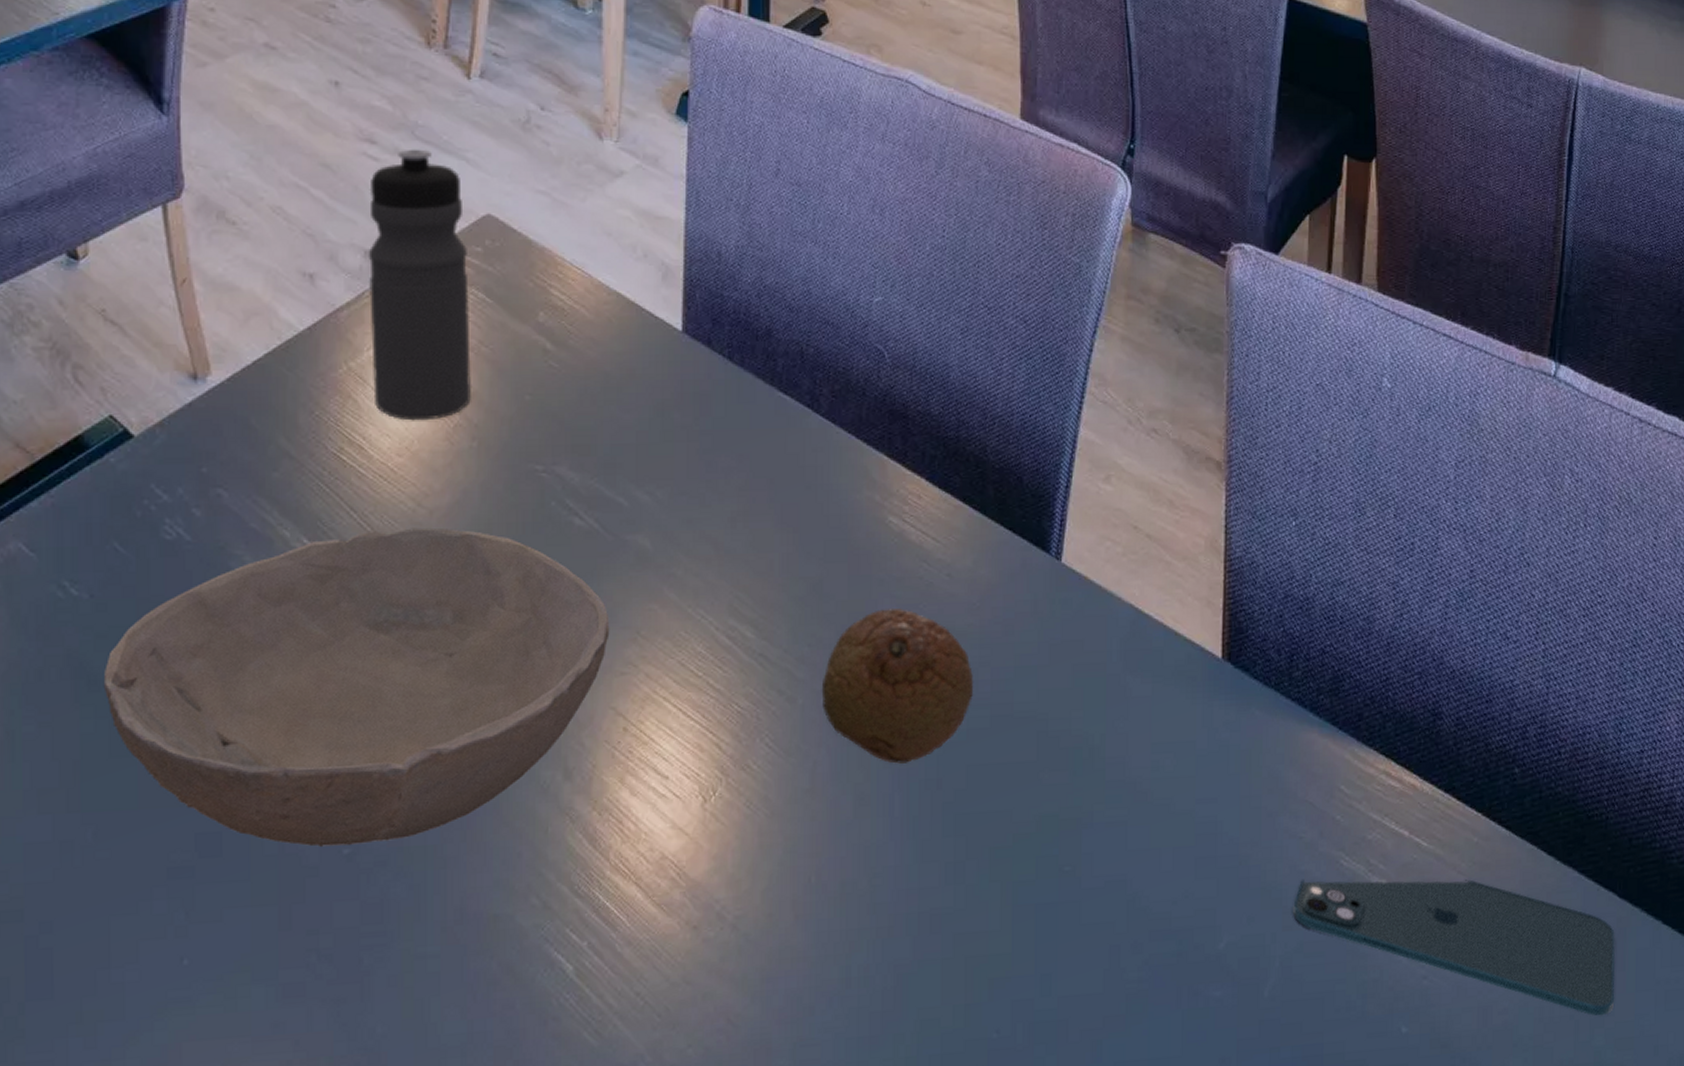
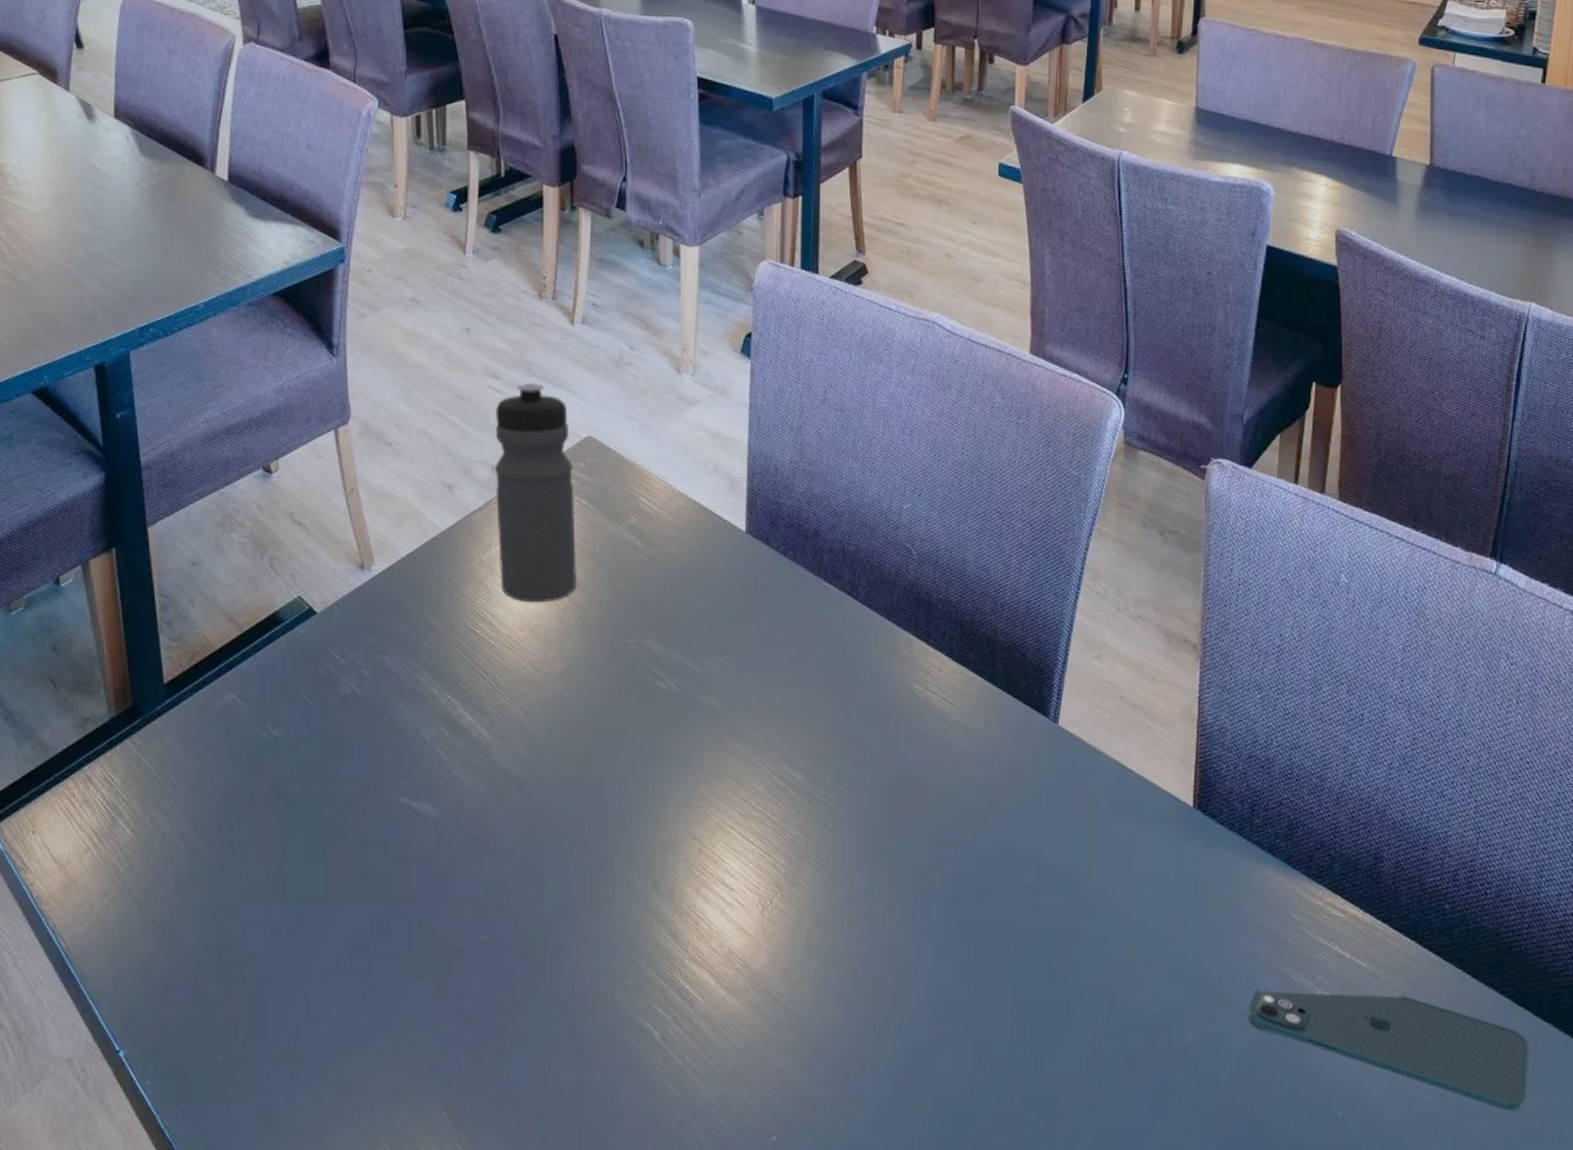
bowl: present [103,527,610,847] -> none [298,688,688,934]
fruit: present [821,607,974,764] -> none [858,759,984,885]

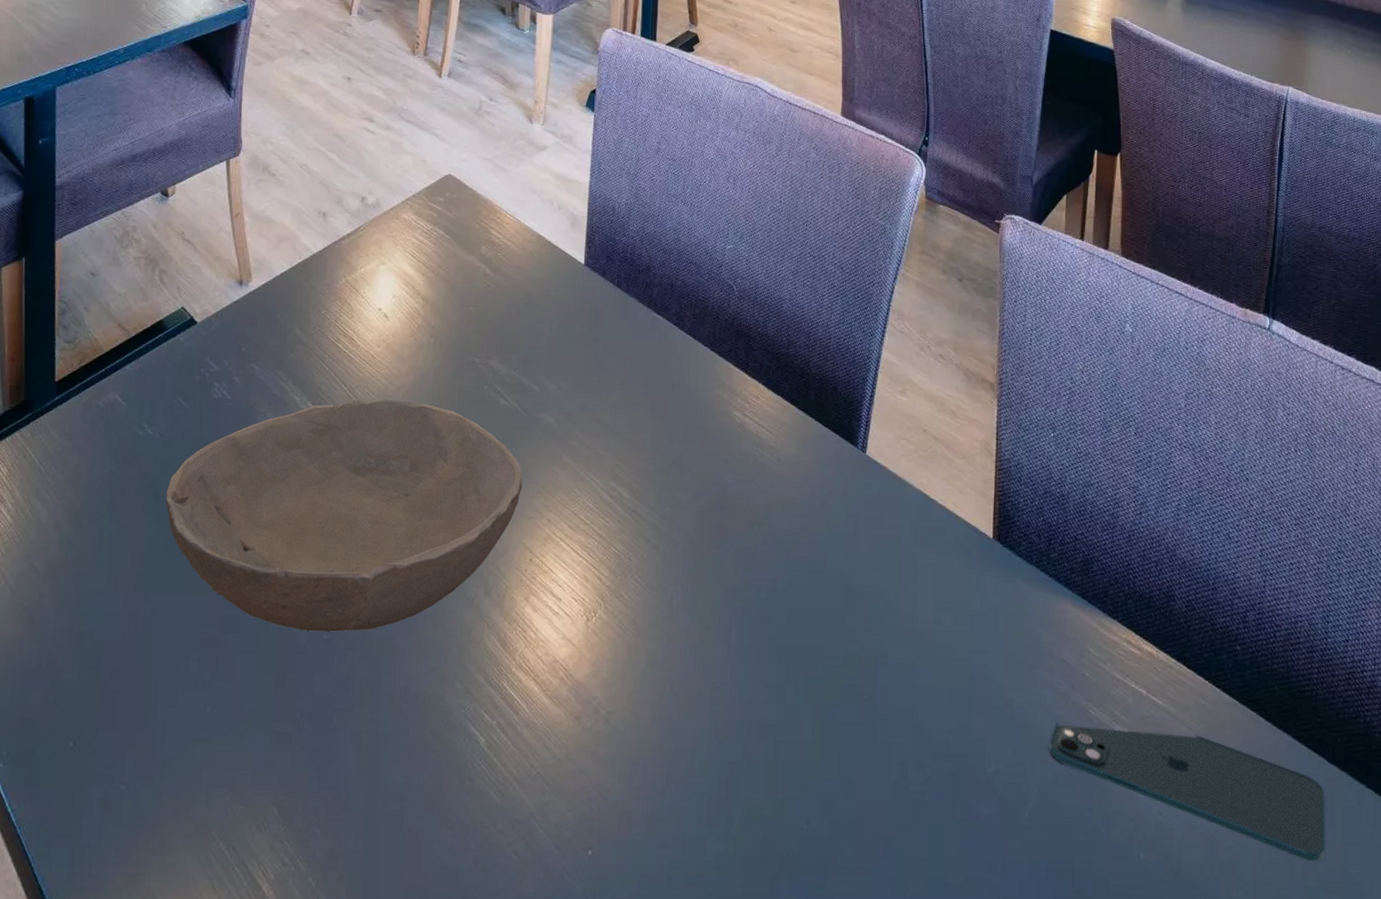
bowl: none [298,688,688,934] -> present [165,399,523,632]
water bottle: present [494,383,578,603] -> none [362,126,433,322]

